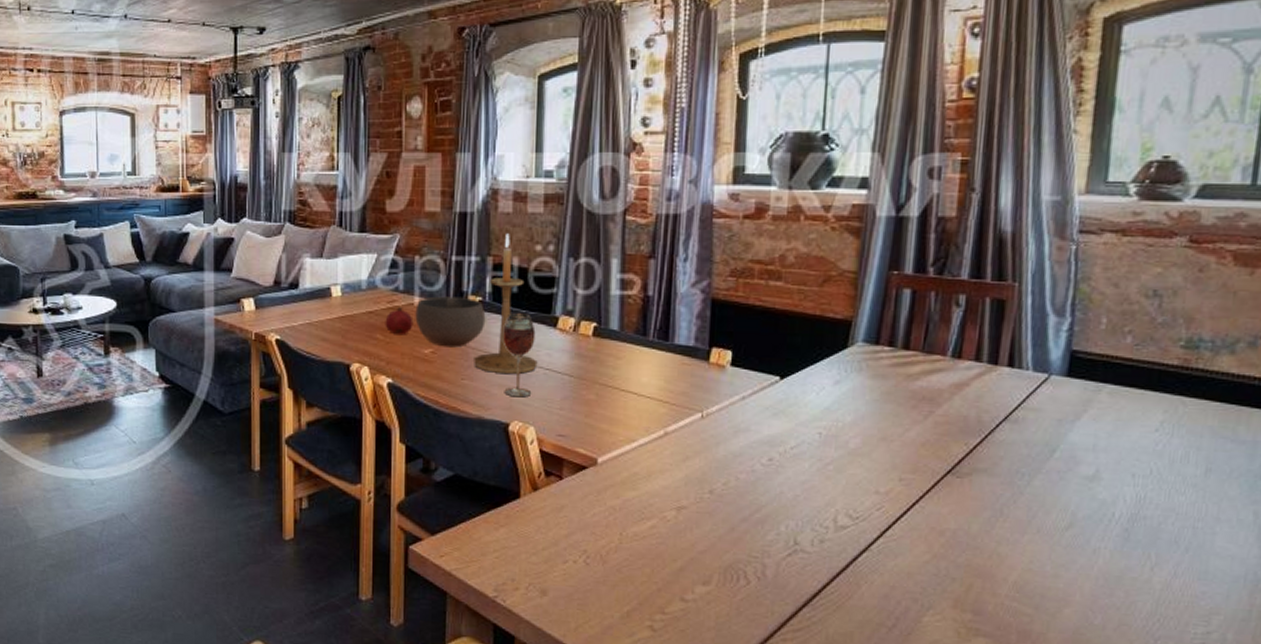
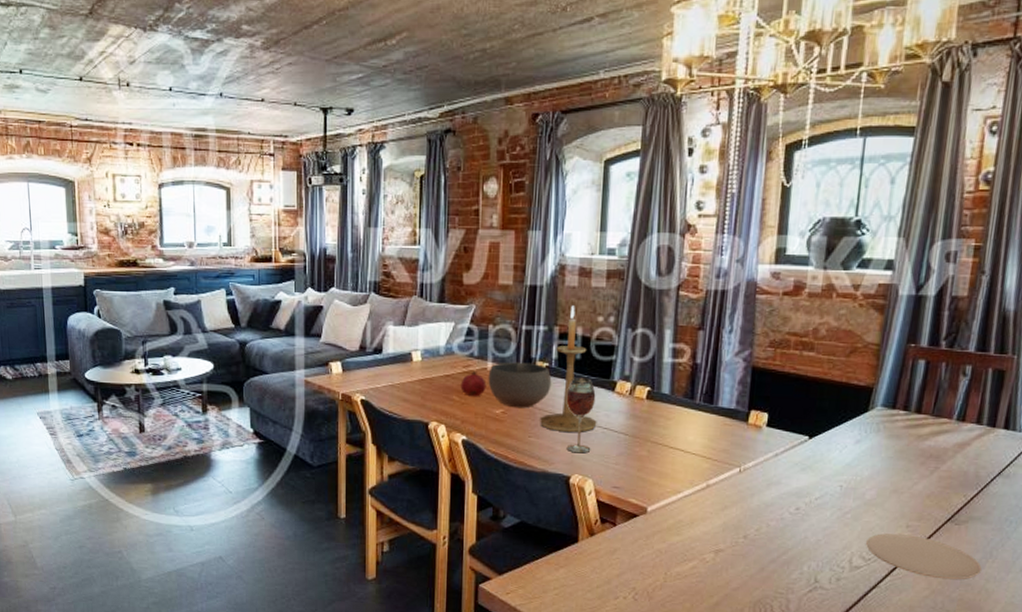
plate: none [852,487,991,543] -> present [866,533,982,580]

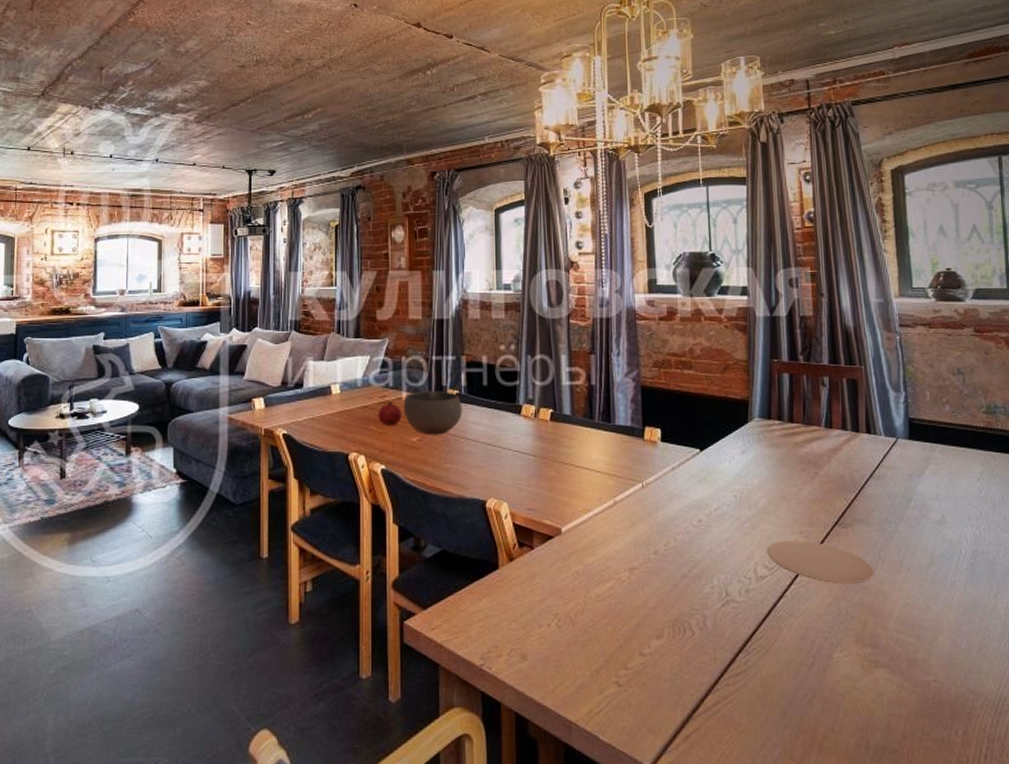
candlestick: present [540,305,597,433] -> none [454,336,507,457]
wineglass: present [566,378,596,454] -> none [477,403,504,477]

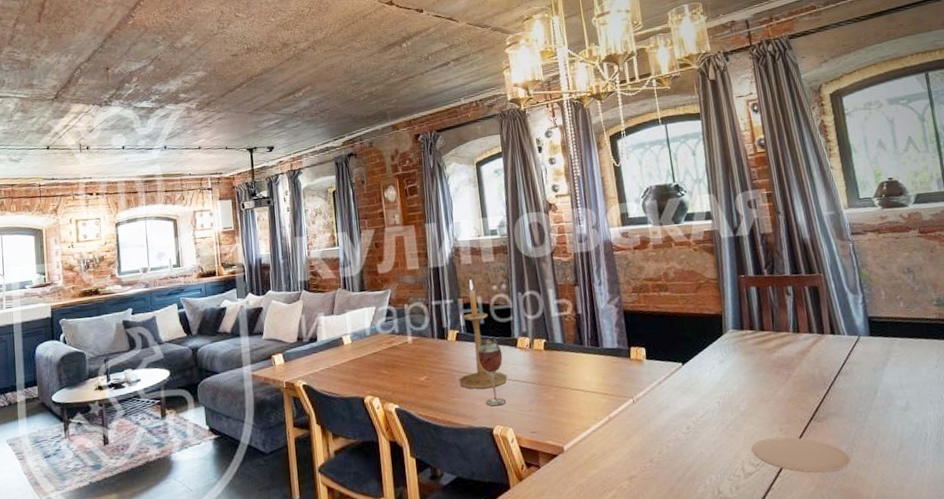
fruit: present [378,401,402,426] -> none [387,346,410,369]
bowl: present [403,391,463,435] -> none [409,332,464,374]
candlestick: none [454,336,507,457] -> present [459,279,508,389]
wineglass: none [477,403,504,477] -> present [477,339,507,407]

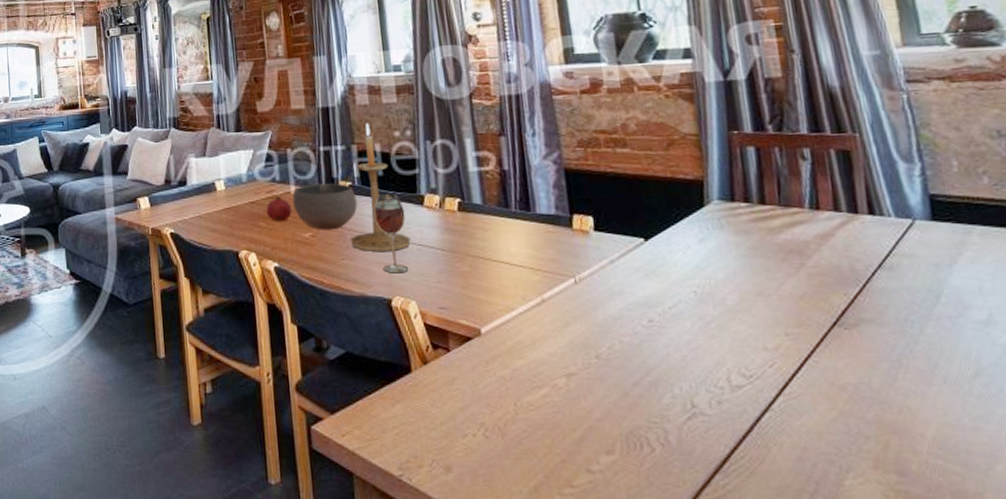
fruit: none [387,346,410,369] -> present [266,196,292,222]
bowl: none [409,332,464,374] -> present [292,183,358,230]
plate: present [751,437,851,473] -> none [742,343,894,397]

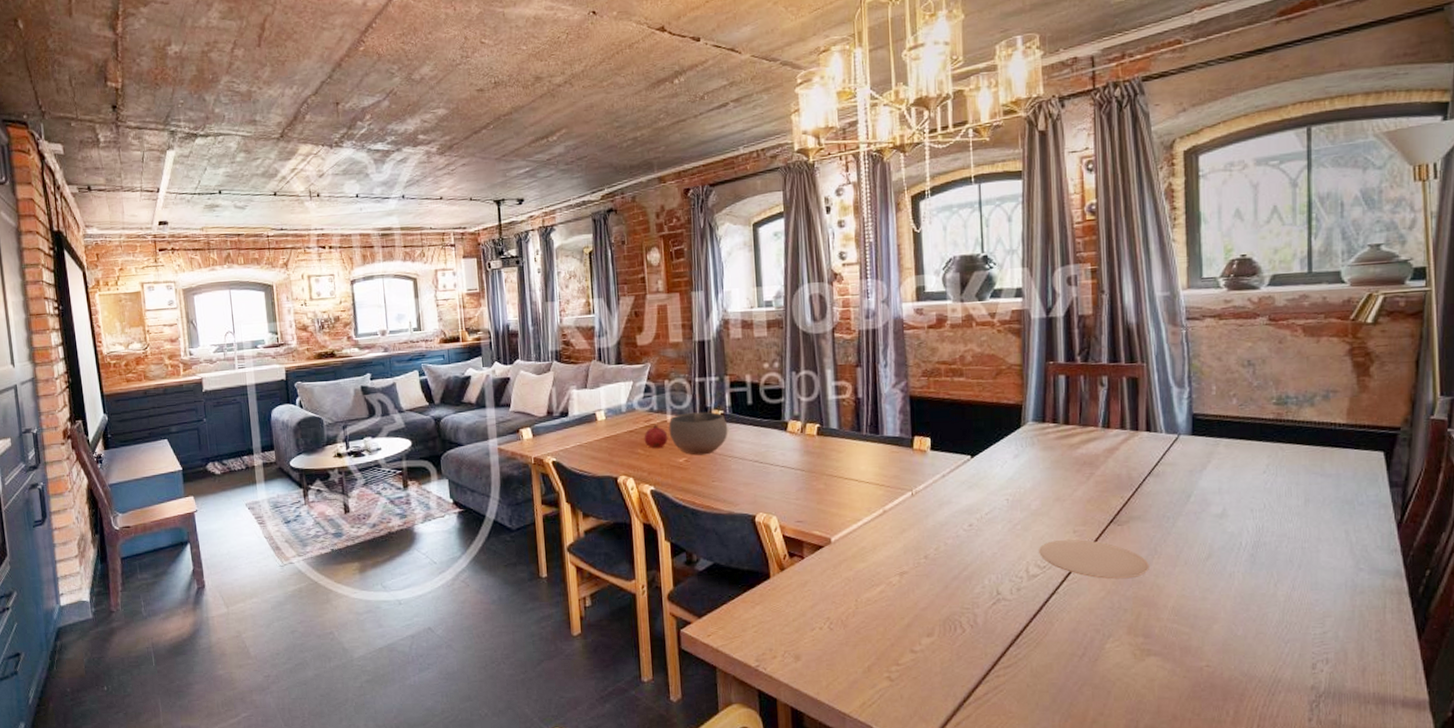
candlestick: present [351,123,411,253] -> none [721,356,774,474]
wineglass: present [374,194,409,274] -> none [743,421,772,493]
plate: none [742,343,894,397] -> present [1039,539,1149,579]

